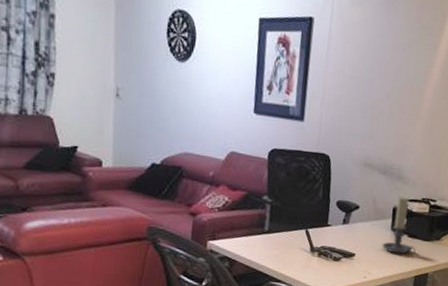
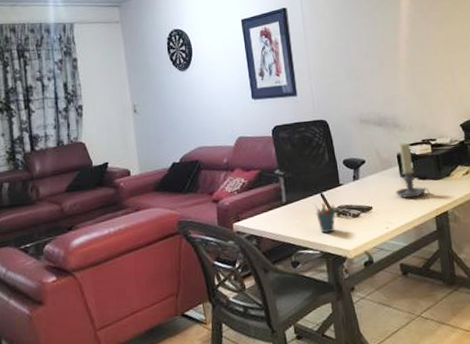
pen holder: none [296,238,318,271] -> present [314,202,335,234]

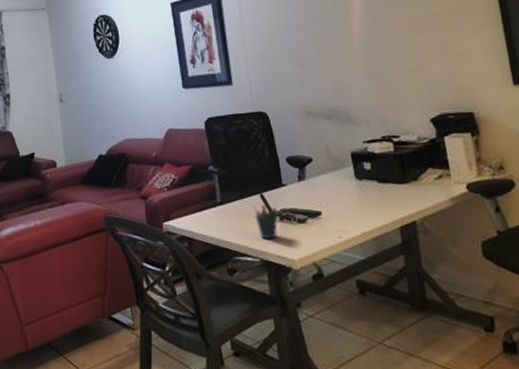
candle holder: present [395,142,430,199] -> none [349,139,393,205]

